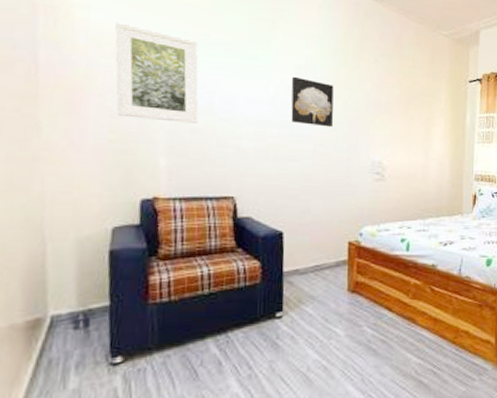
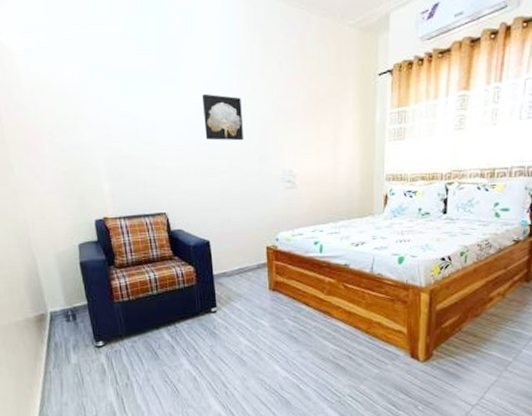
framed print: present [115,22,199,123] -> none [49,63,128,151]

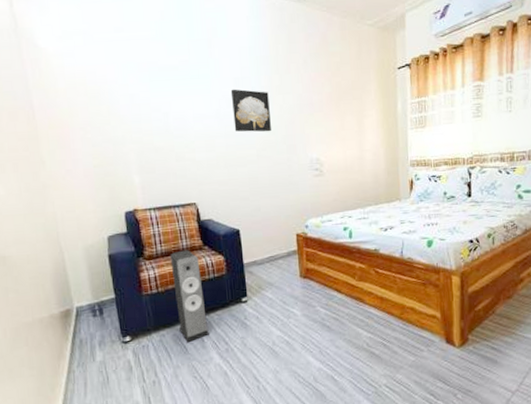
speaker: none [140,260,180,350] -> present [170,250,210,343]

